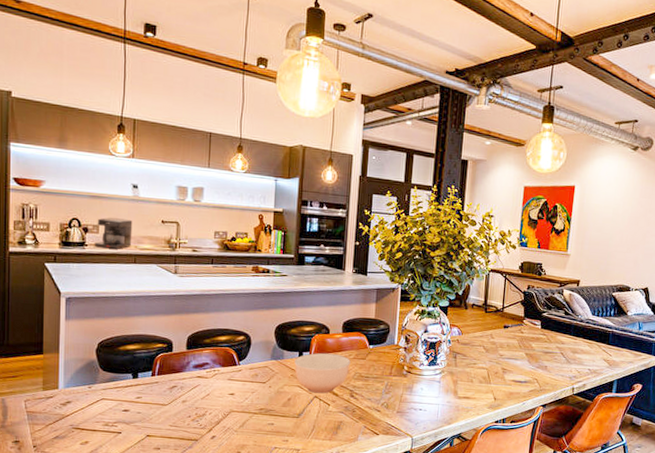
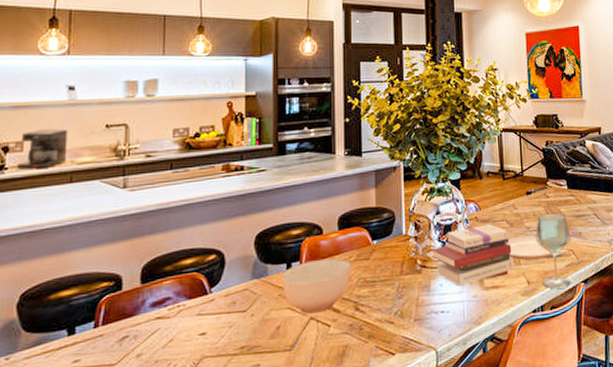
books: none [417,347,485,393] -> present [432,224,514,287]
plate: none [479,361,519,382] -> present [505,235,553,260]
wine glass: none [506,346,538,408] -> present [535,213,571,289]

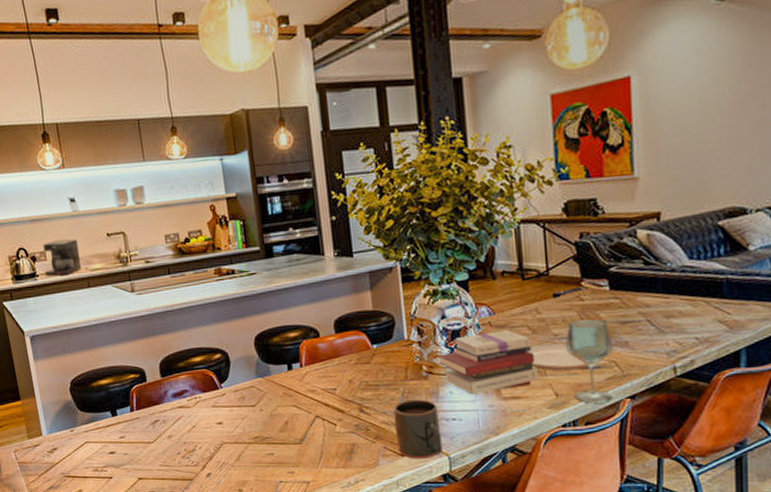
bowl: present [282,258,352,314] -> none [284,360,353,412]
mug: none [387,293,431,357] -> present [393,399,443,459]

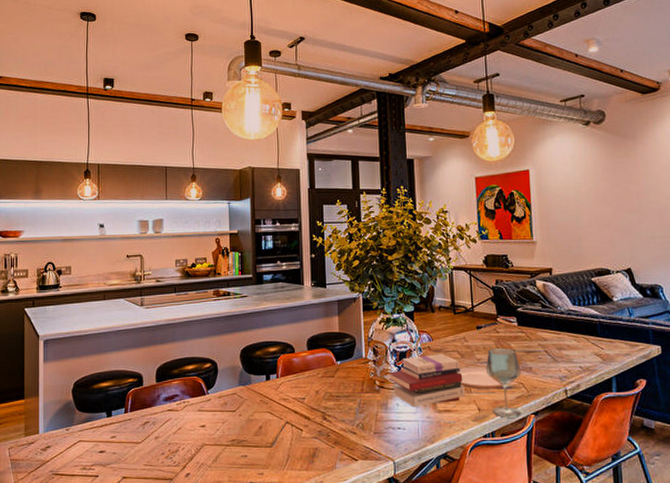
coffee maker: present [43,239,81,276] -> none [67,258,101,288]
mug: present [393,399,443,459] -> none [350,409,389,463]

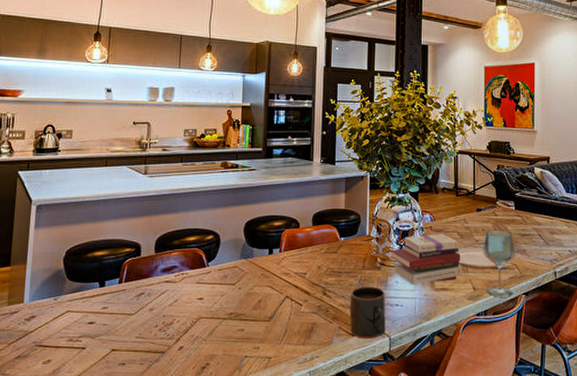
mug: none [350,409,389,463] -> present [349,286,386,339]

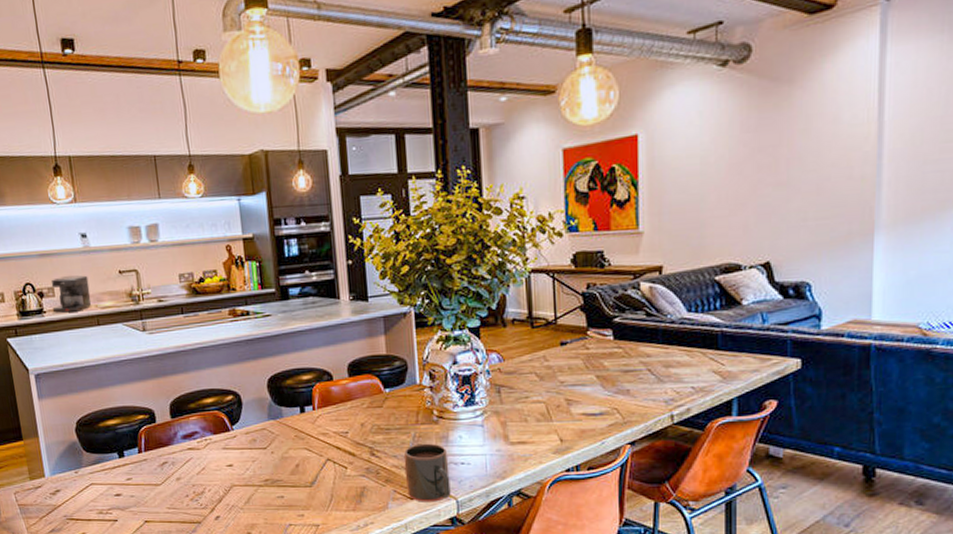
coffee maker: none [66,122,105,153] -> present [52,275,91,313]
books: present [391,234,462,285] -> none [449,376,544,440]
plate: present [455,247,498,270] -> none [534,390,592,417]
wine glass: present [482,230,516,297] -> none [570,367,616,449]

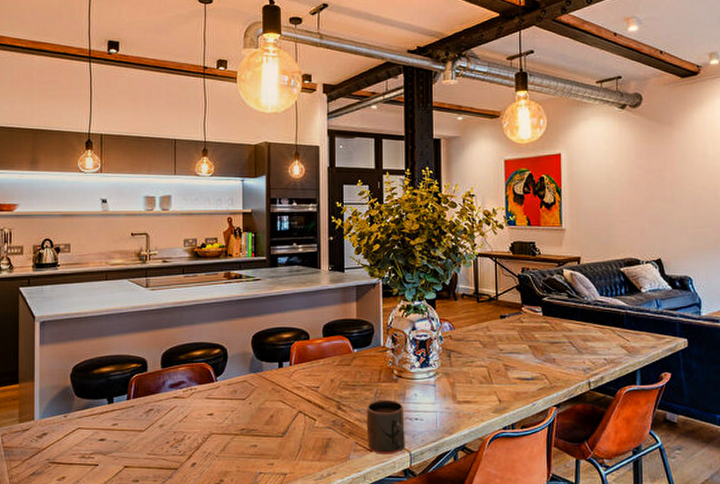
coffee maker: present [52,275,91,313] -> none [66,235,103,267]

